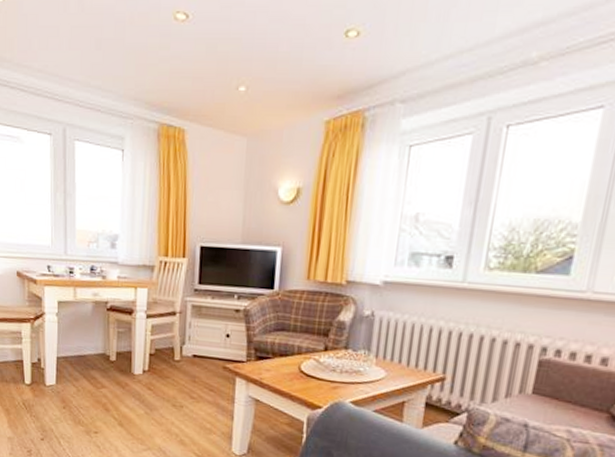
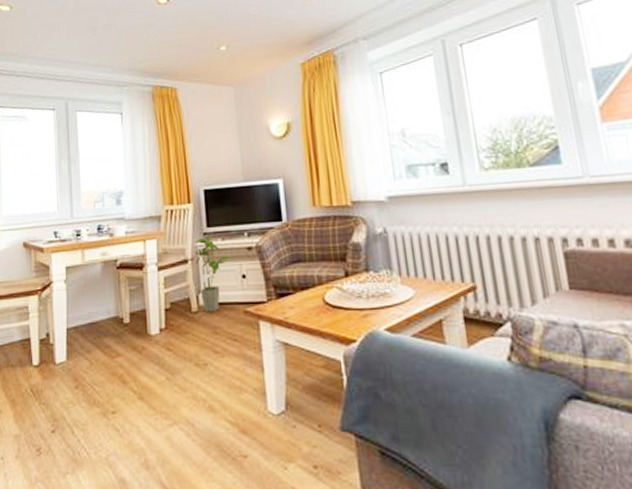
house plant: none [182,293,219,363] -> present [194,236,232,312]

